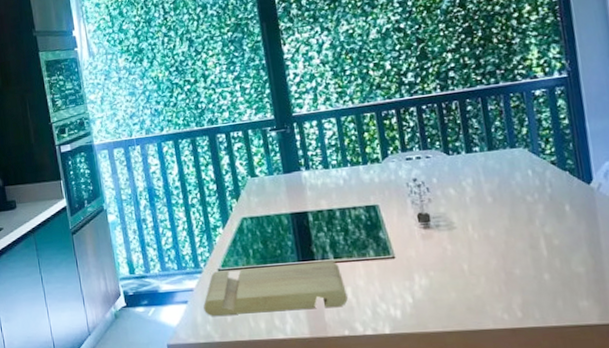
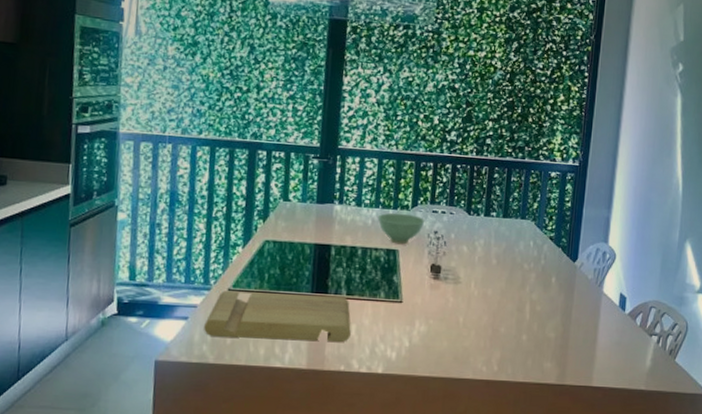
bowl: none [348,166,401,199] -> present [377,212,425,245]

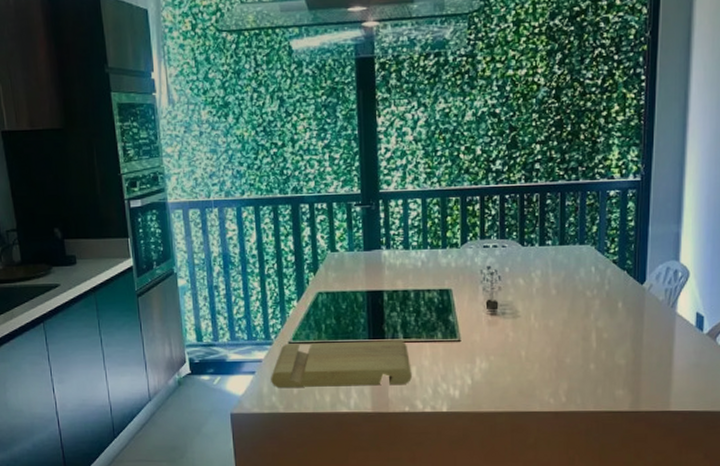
bowl: present [377,212,425,245] -> none [427,251,477,284]

